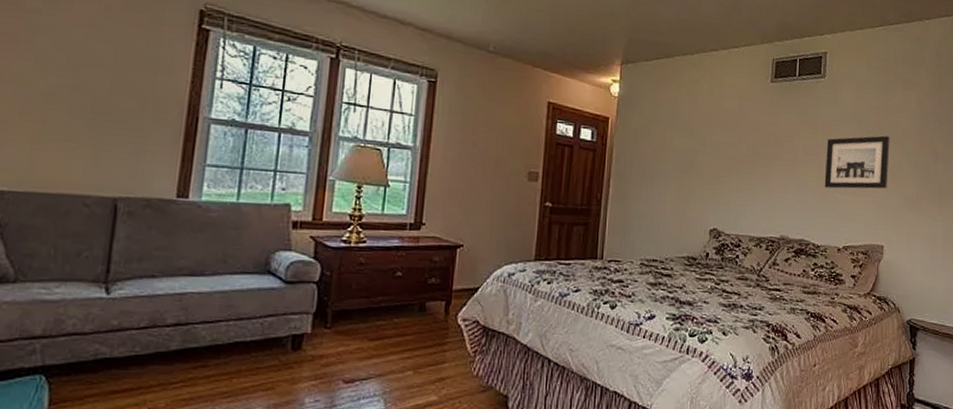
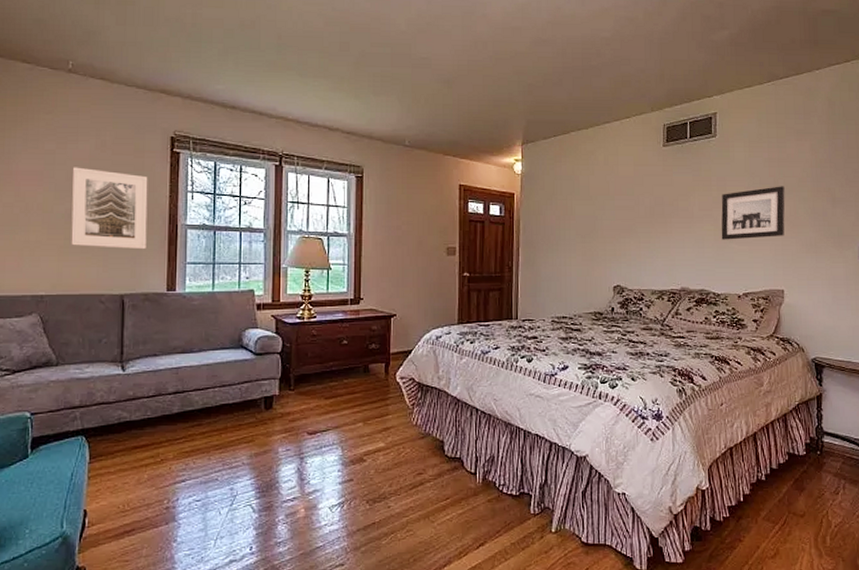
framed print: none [50,33,165,145] -> present [71,167,148,250]

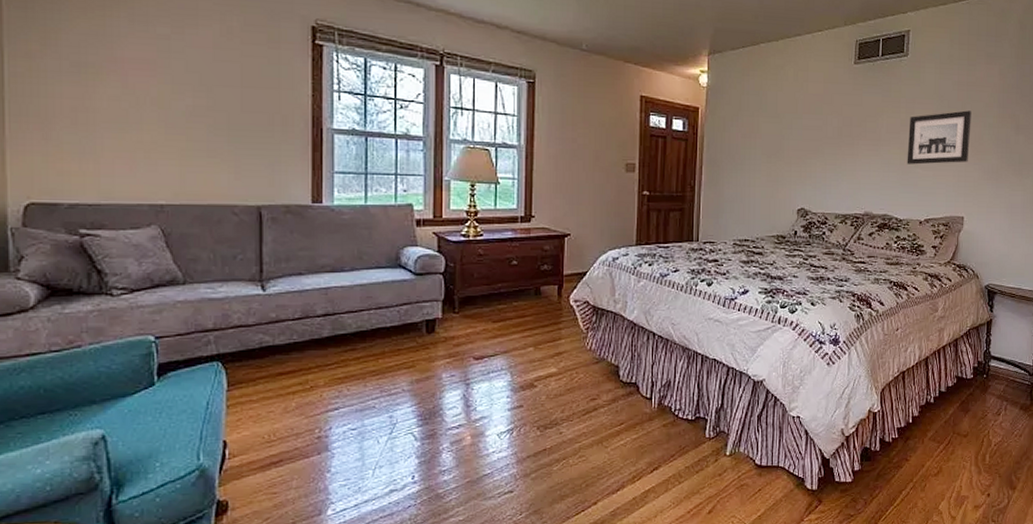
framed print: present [71,167,148,250] -> none [194,56,286,156]

